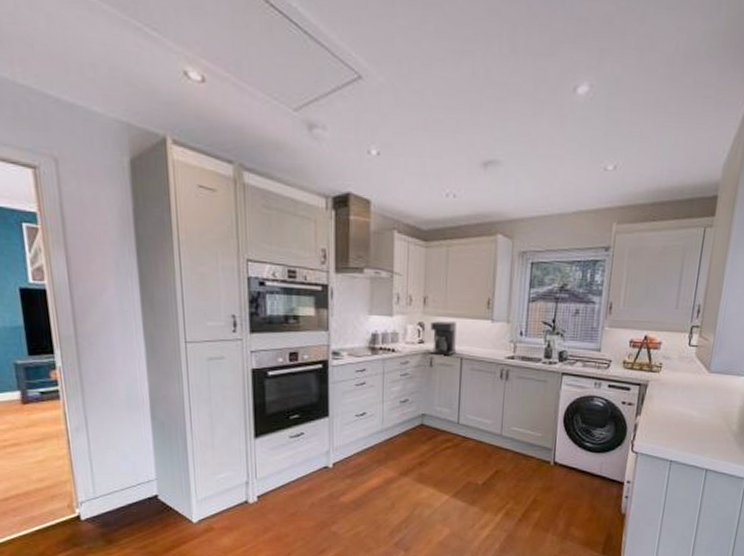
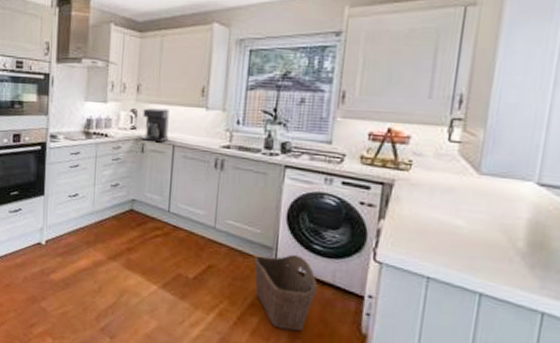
wicker basket: none [535,452,588,519] -> present [253,254,318,332]

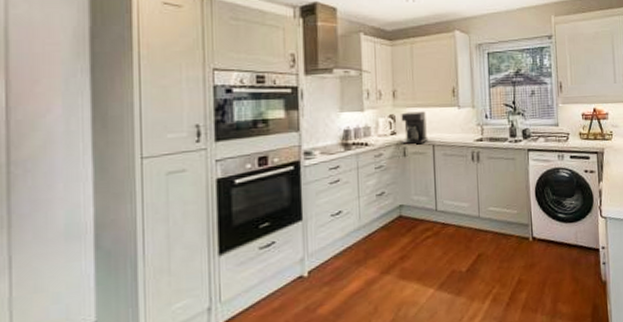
wicker basket: present [253,254,318,332] -> none [514,225,567,297]

